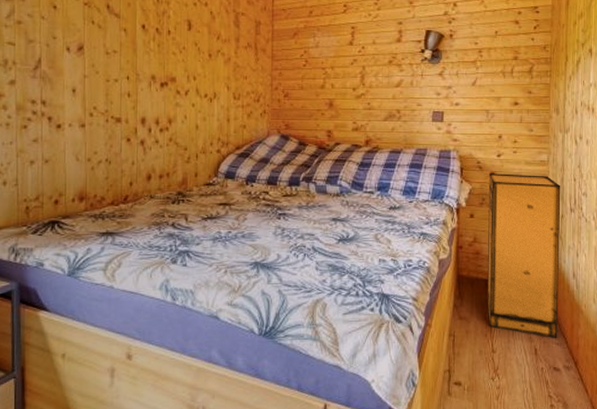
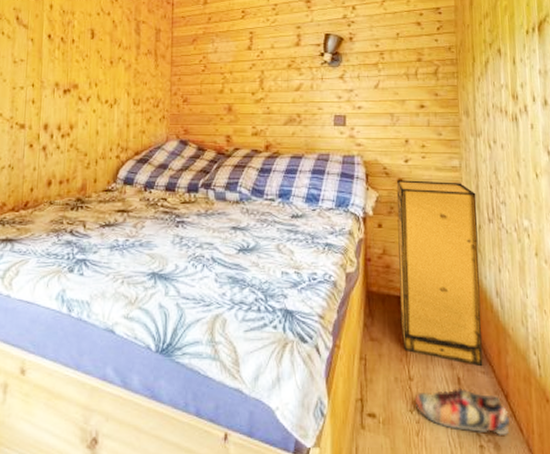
shoe: none [497,357,577,397] -> present [416,387,510,437]

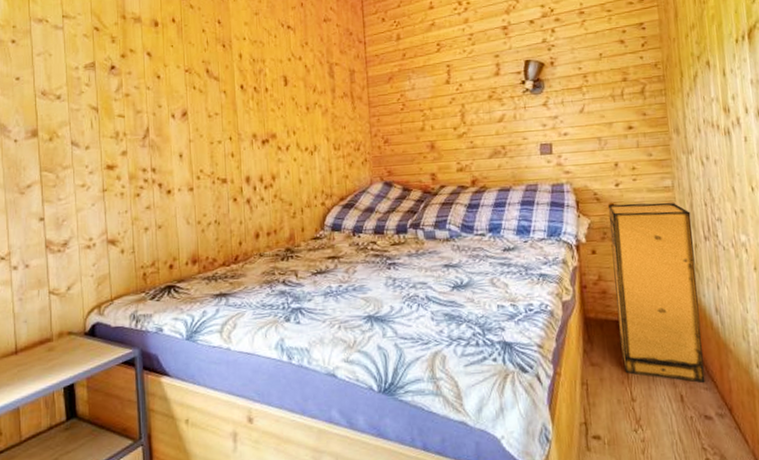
shoe: present [416,387,510,437] -> none [639,404,735,449]

